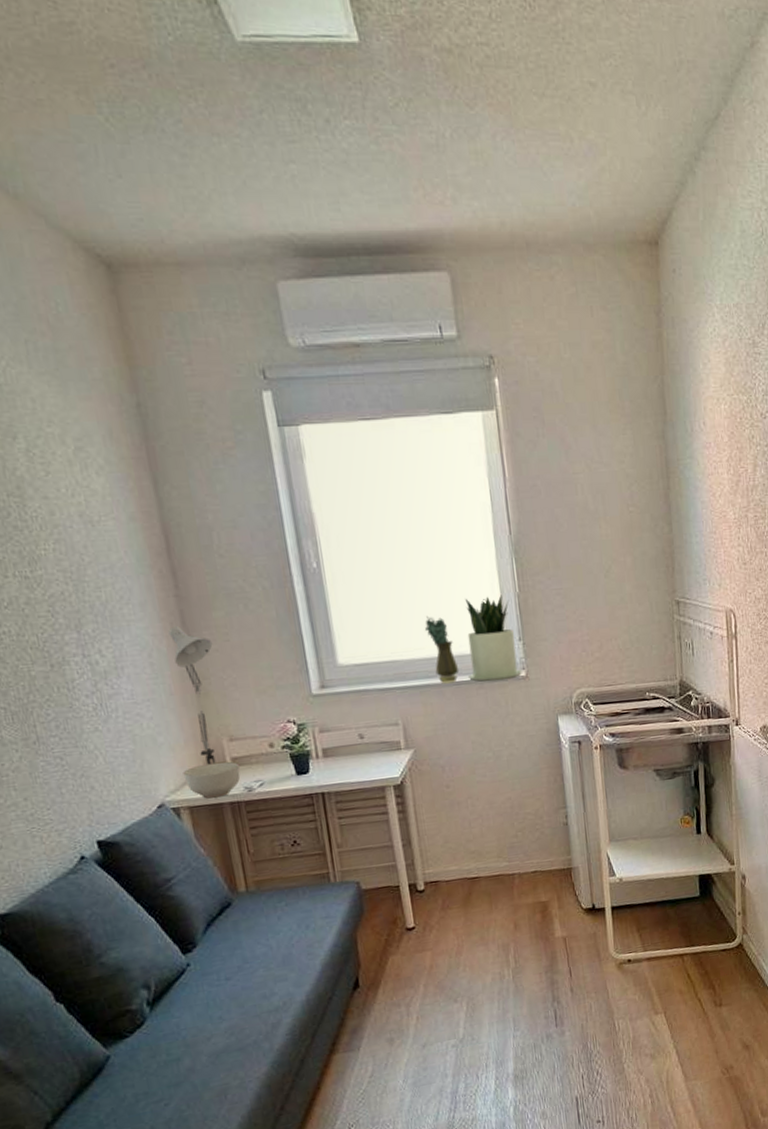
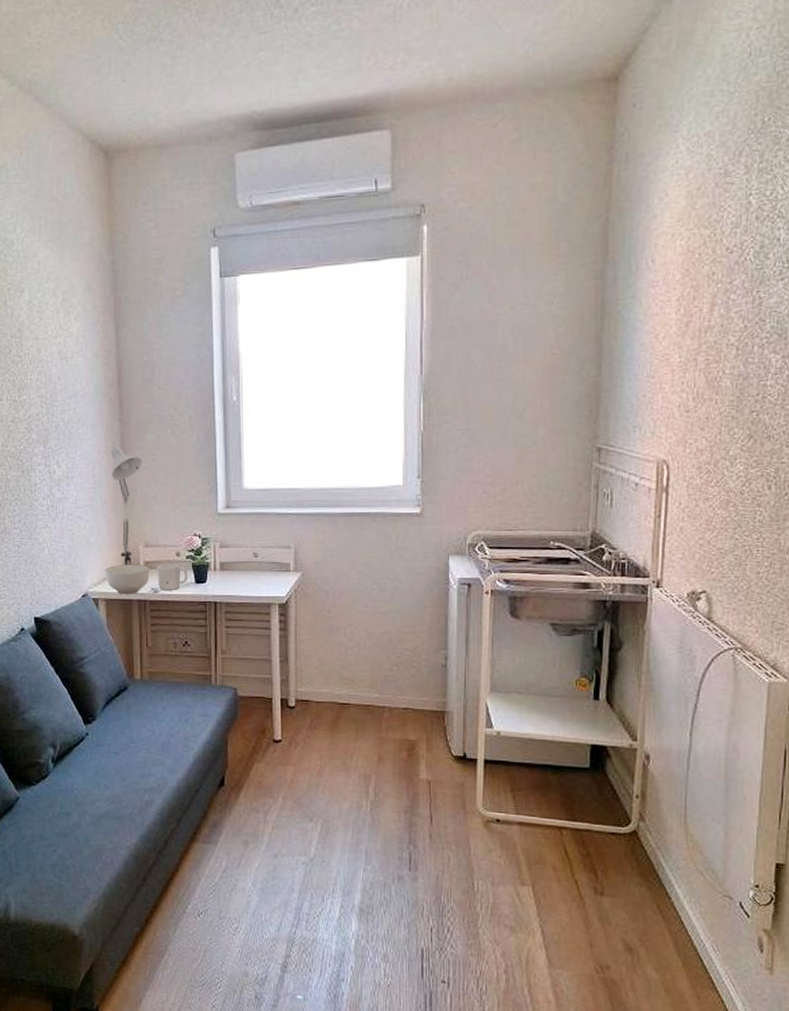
mug: none [247,755,288,788] -> present [157,563,188,590]
vase: present [424,616,460,684] -> none [325,449,354,514]
planter: present [464,595,523,683] -> none [361,432,418,516]

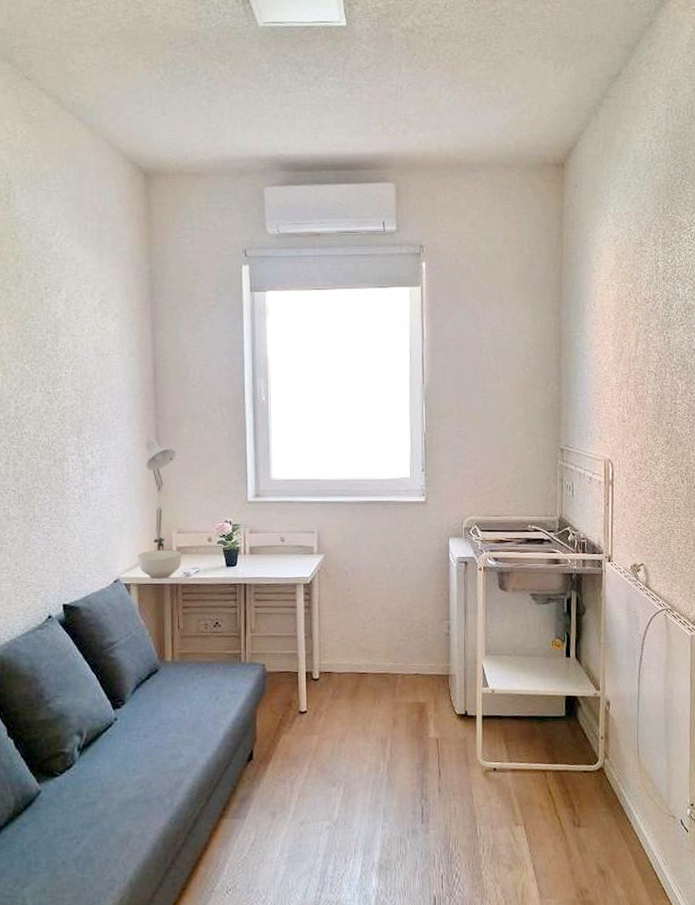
mug: present [157,563,188,590] -> none [189,548,220,574]

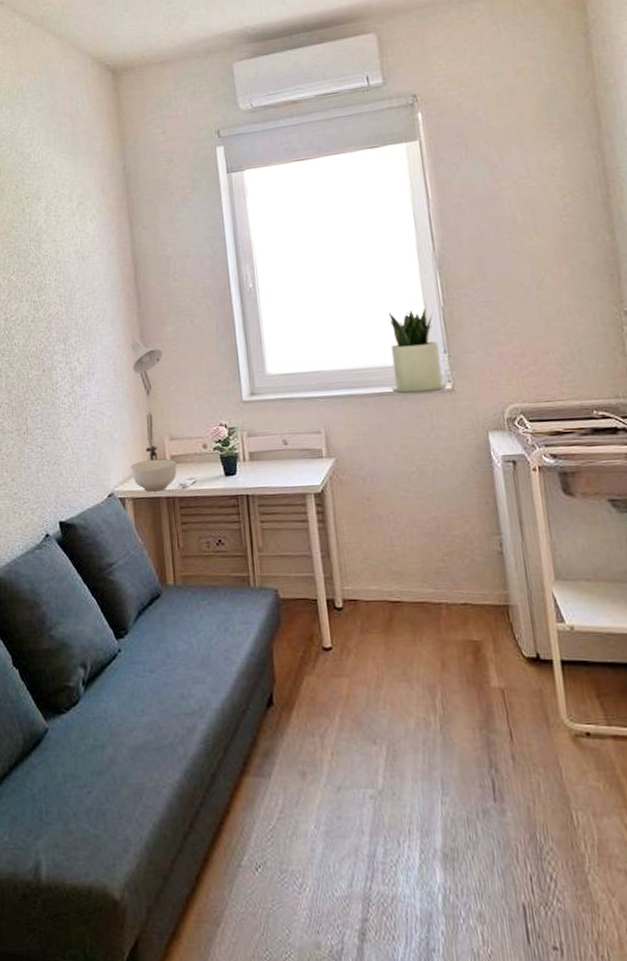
planter: none [375,432,423,504] -> present [388,308,449,395]

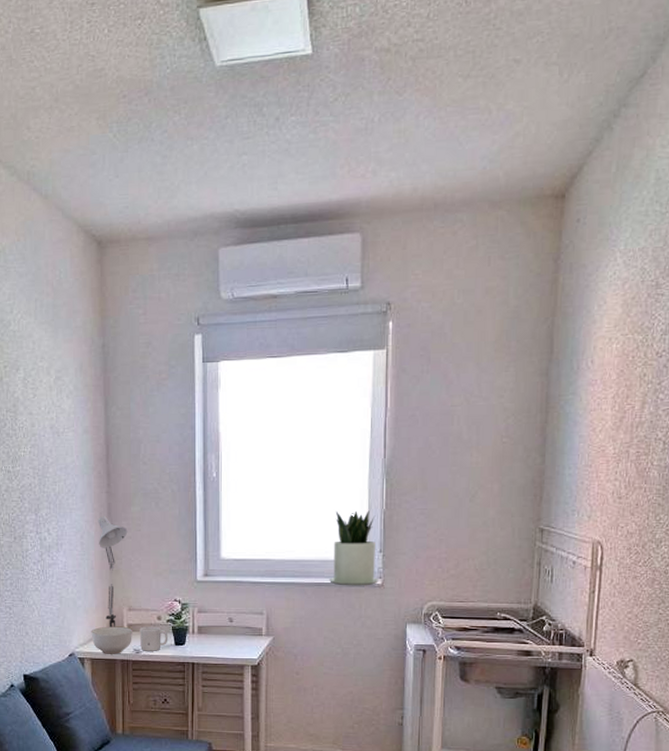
mug: none [184,456,217,485] -> present [139,626,168,651]

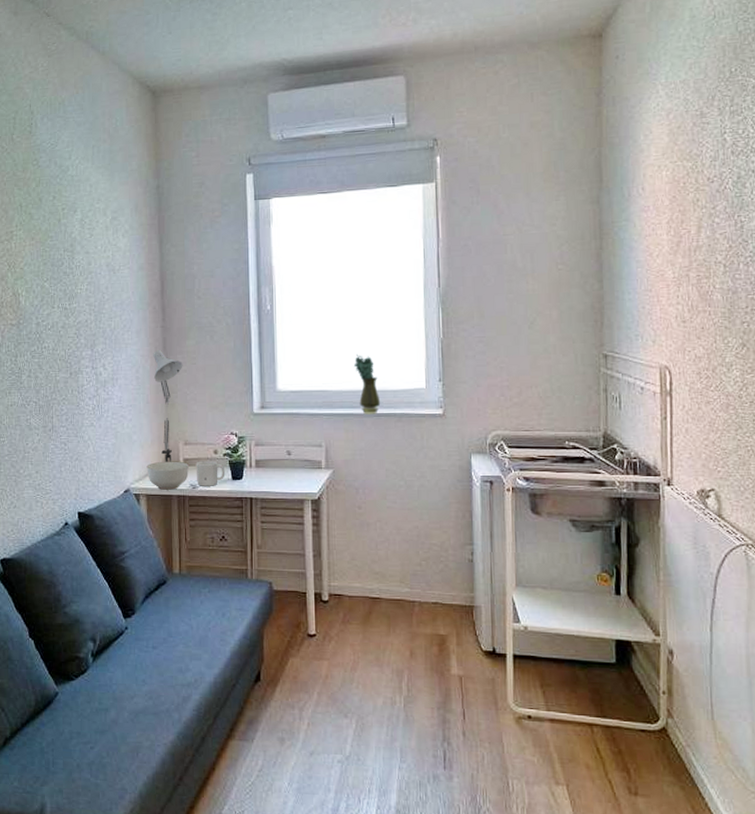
vase: none [296,524,322,584] -> present [353,354,381,415]
planter: present [328,510,380,586] -> none [387,339,441,417]

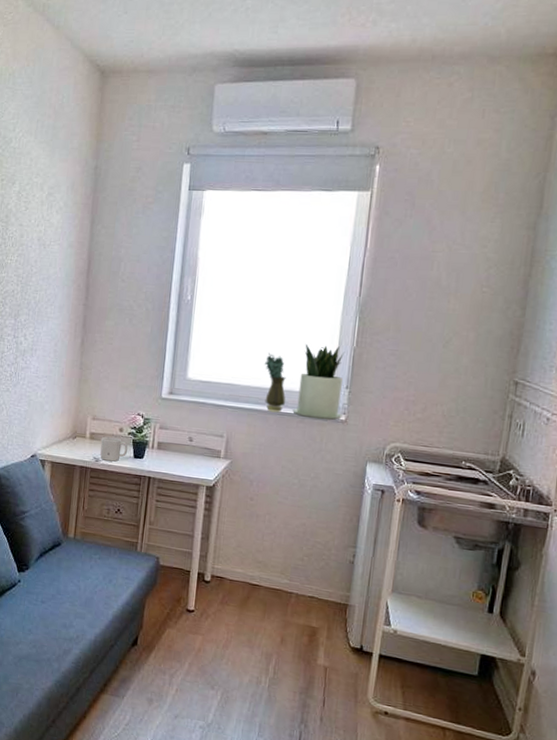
bowl: present [146,461,190,490] -> none [54,432,95,461]
desk lamp: present [153,350,183,462] -> none [70,327,100,434]
planter: none [387,339,441,417] -> present [291,345,345,421]

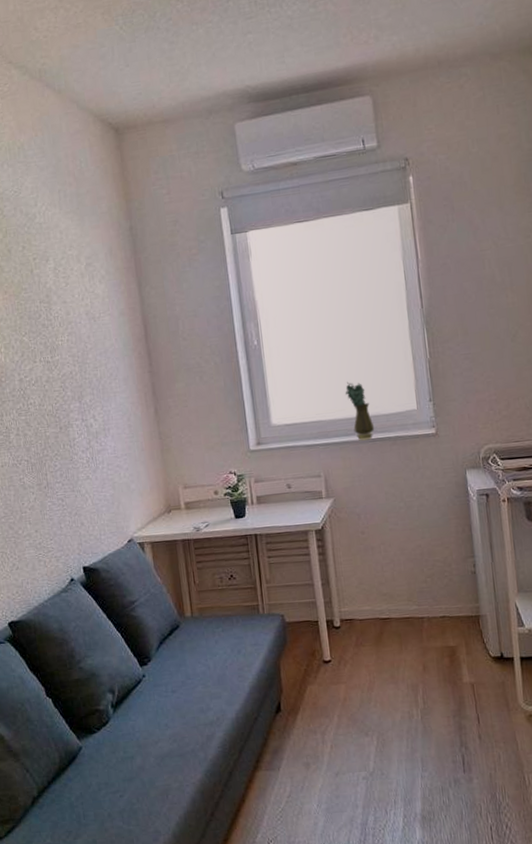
mug: present [100,436,128,462] -> none [197,501,228,528]
planter: present [291,345,345,421] -> none [380,361,433,440]

